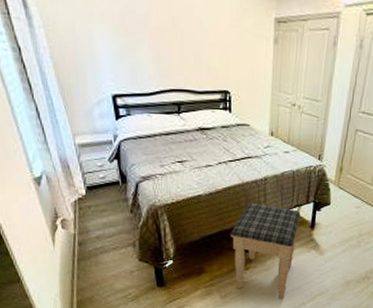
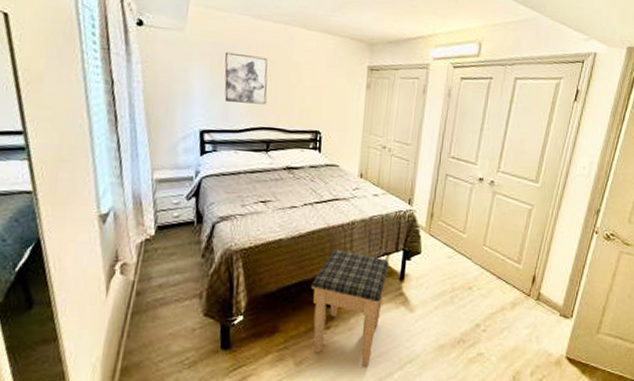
wall art: none [125,10,173,66] -> present [224,52,268,105]

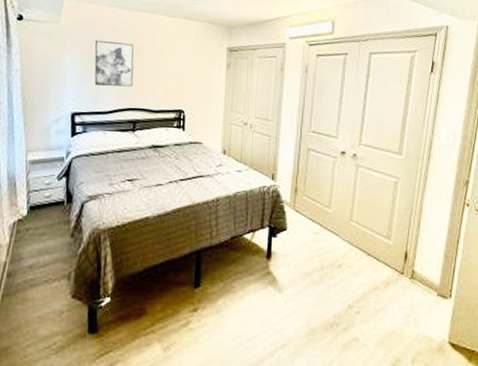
footstool: present [312,250,389,367] -> none [178,227,255,353]

